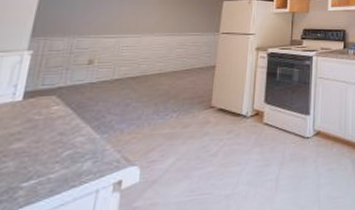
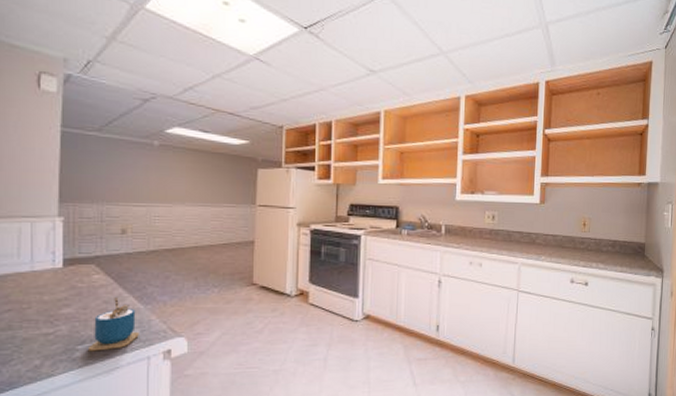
cup: none [32,128,91,189] -> present [87,298,139,352]

